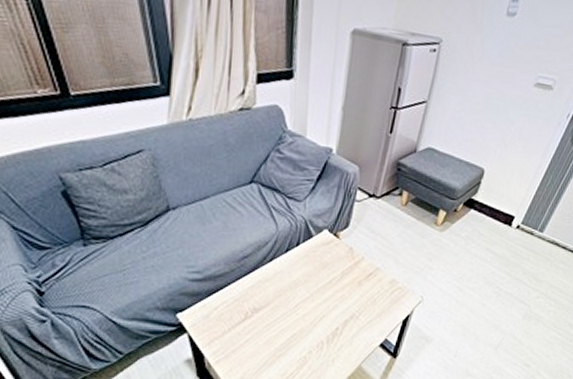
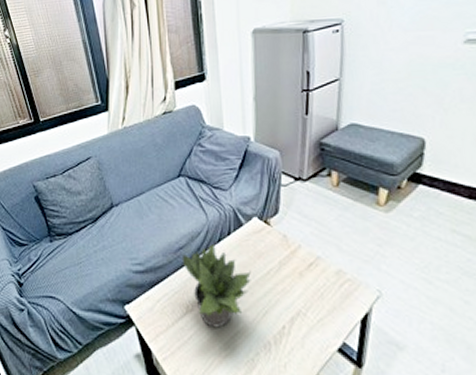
potted plant: none [245,254,314,332] -> present [181,244,251,328]

